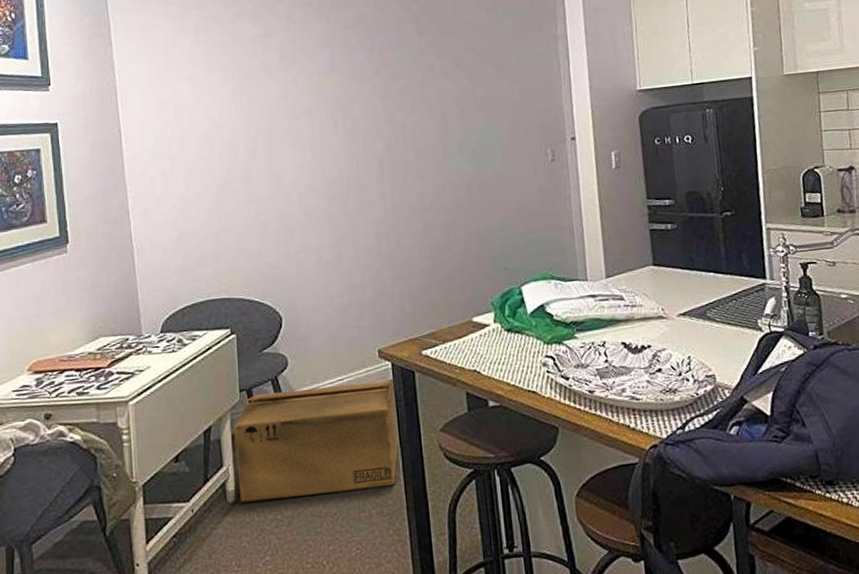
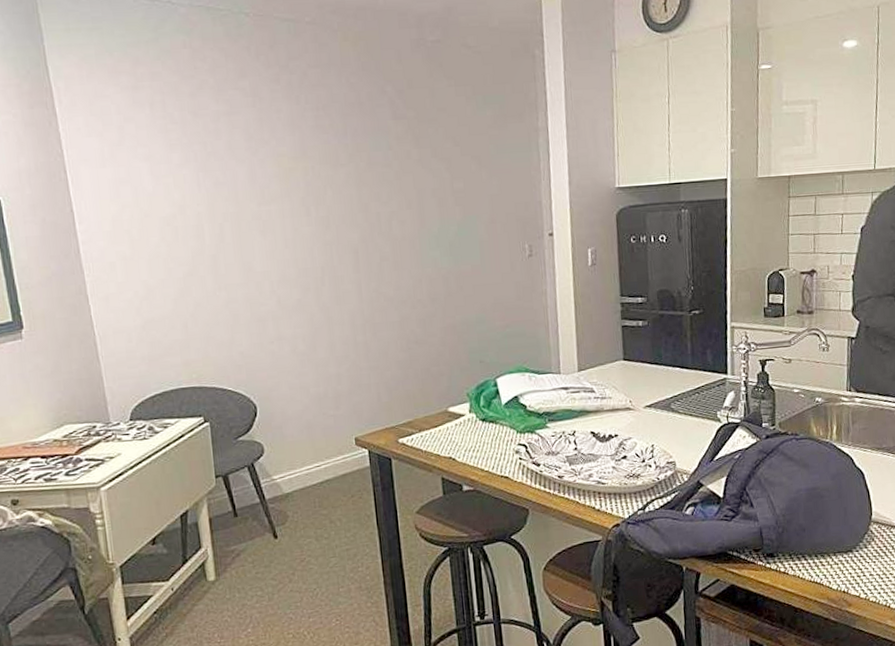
cardboard box: present [235,380,398,503] -> none [212,467,375,581]

